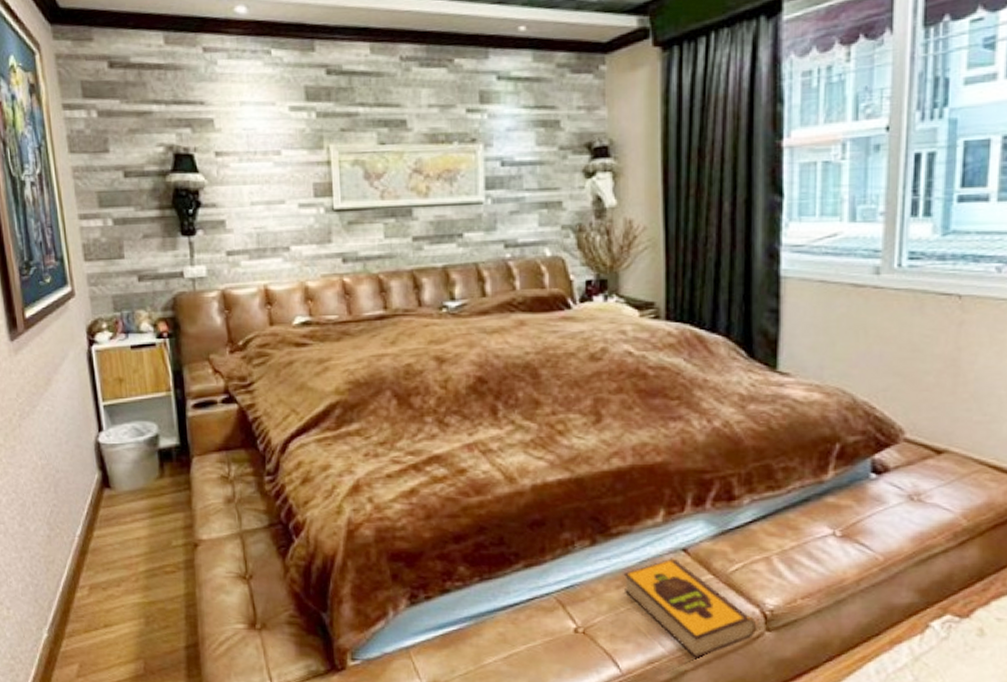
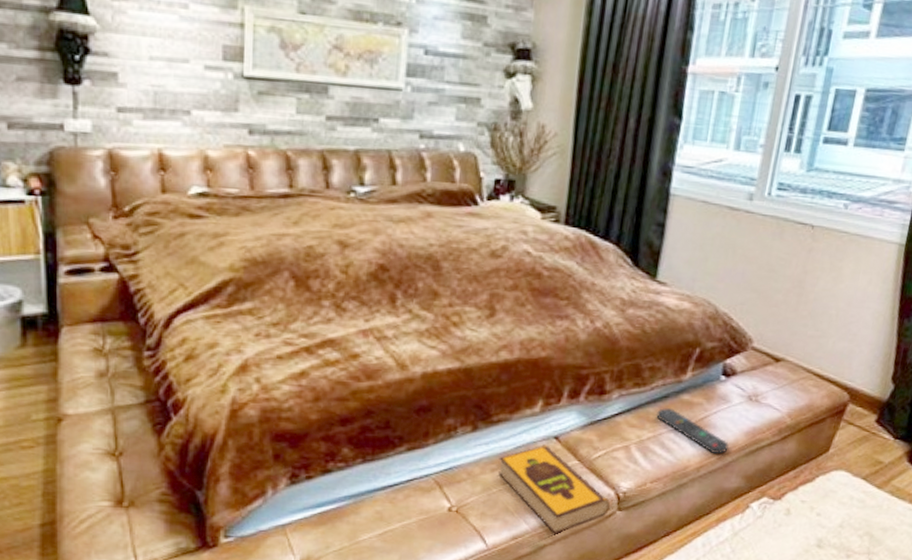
remote control: none [798,512,892,563] -> present [656,407,729,453]

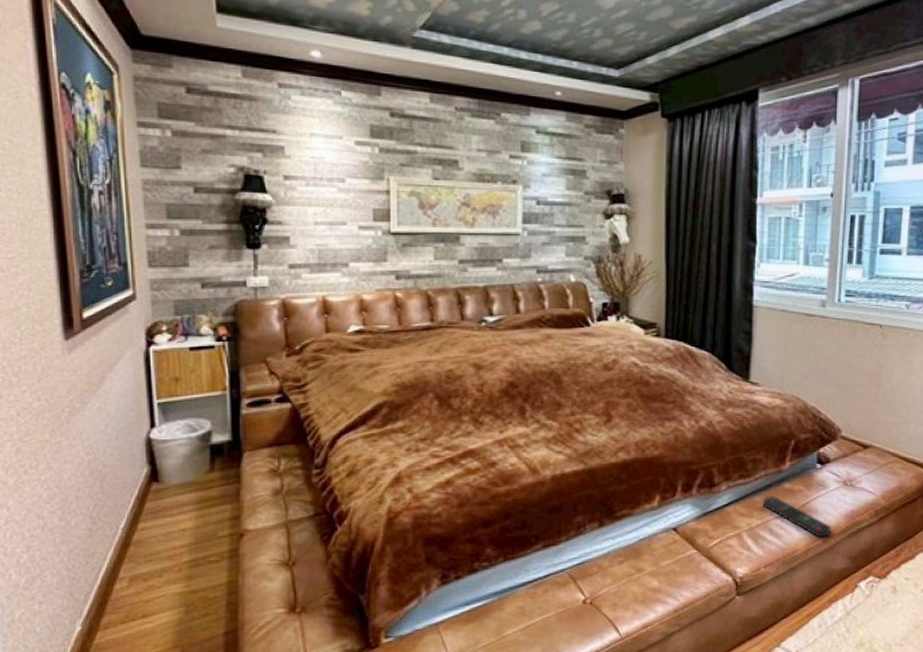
hardback book: present [498,444,611,534] -> none [625,536,730,621]

